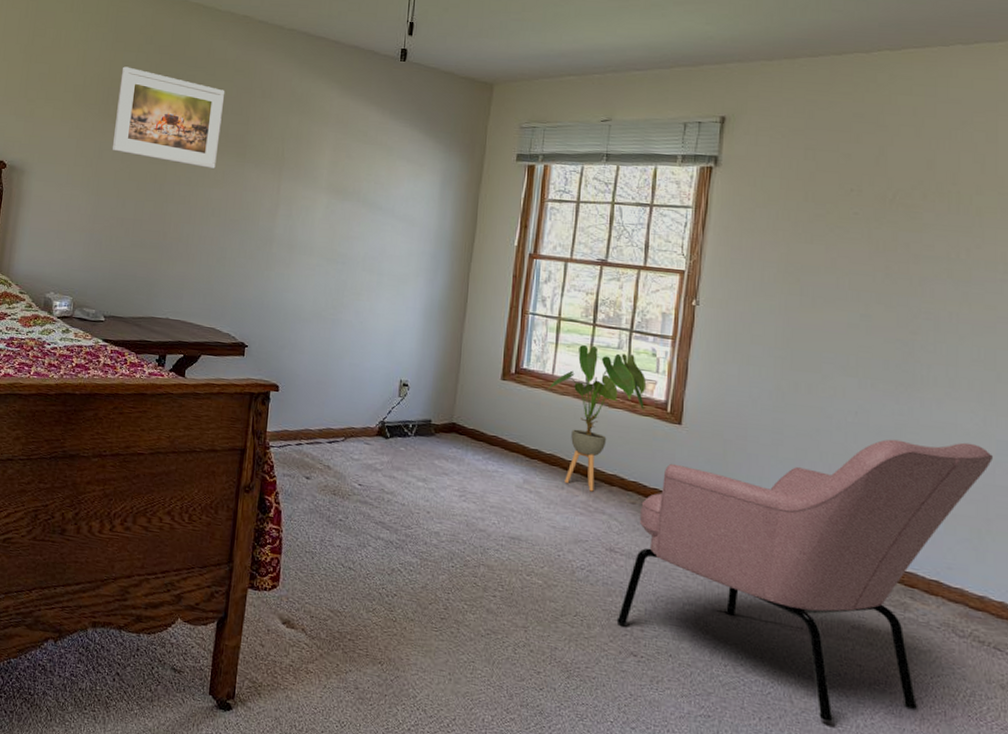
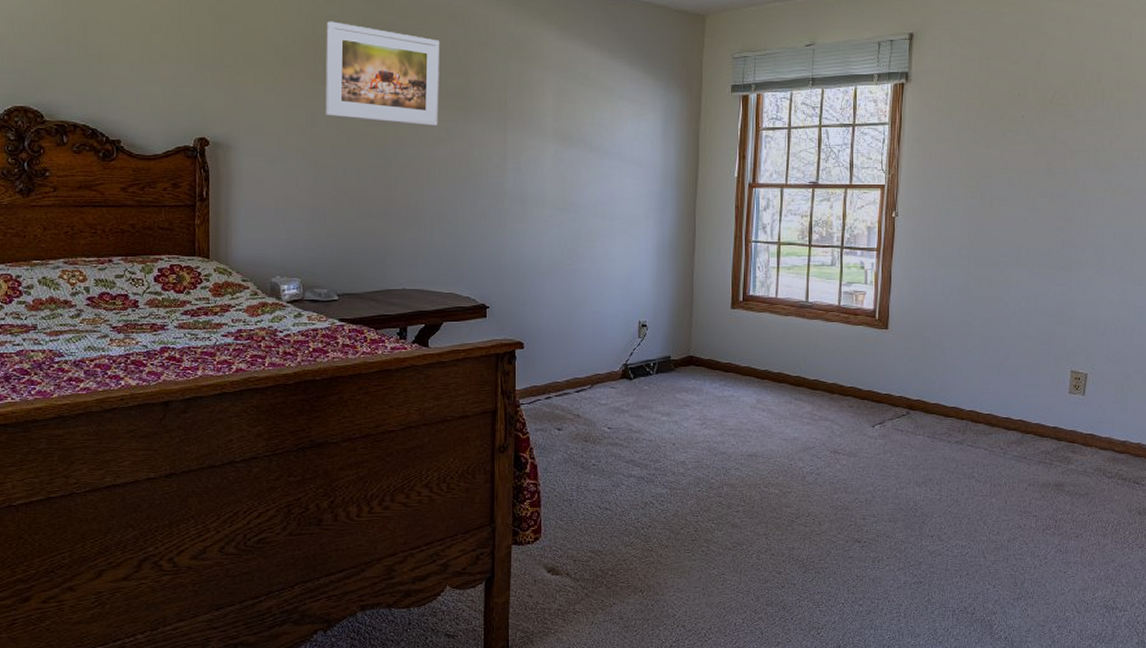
house plant: present [547,345,647,492] -> none [772,265,857,402]
armchair: present [616,439,993,722] -> none [842,312,1131,567]

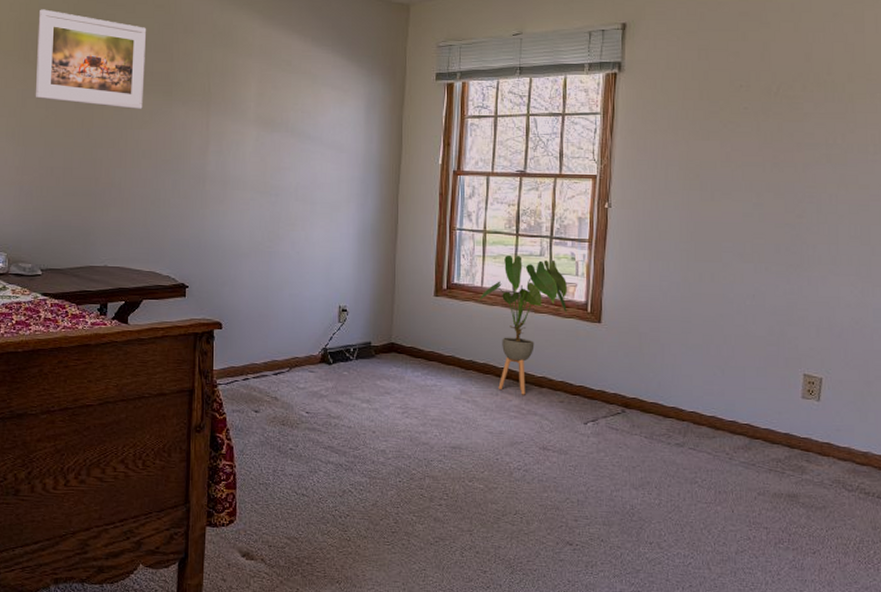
house plant: none [772,265,857,402] -> present [477,255,568,395]

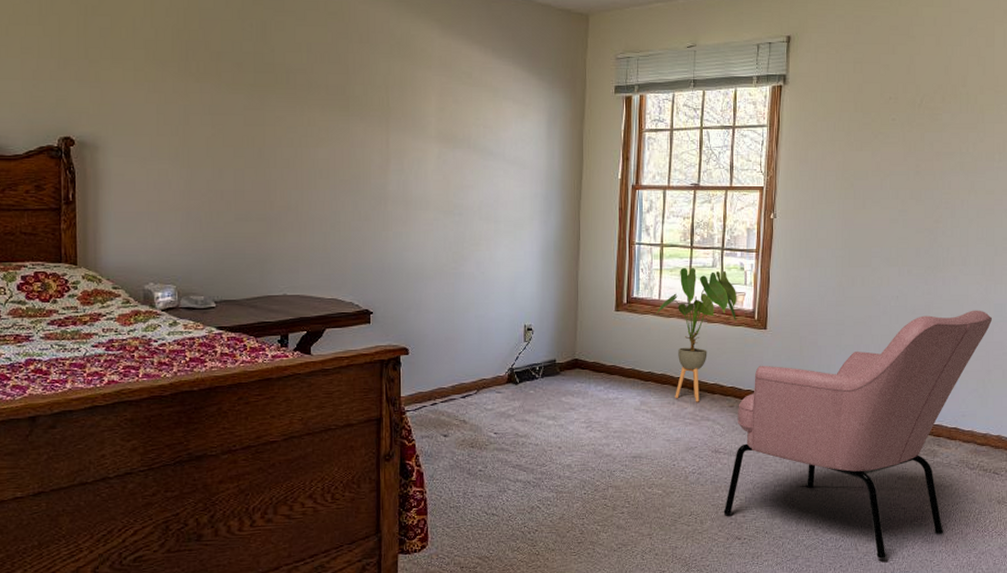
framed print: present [35,9,147,109] -> none [199,15,320,126]
armchair: none [552,314,870,582] -> present [723,310,992,559]

